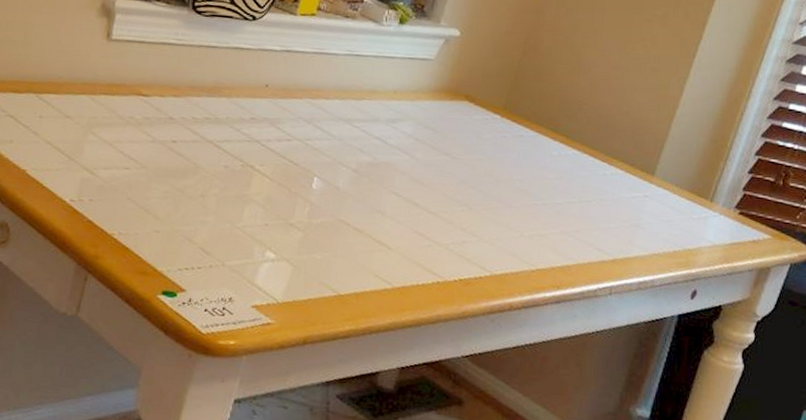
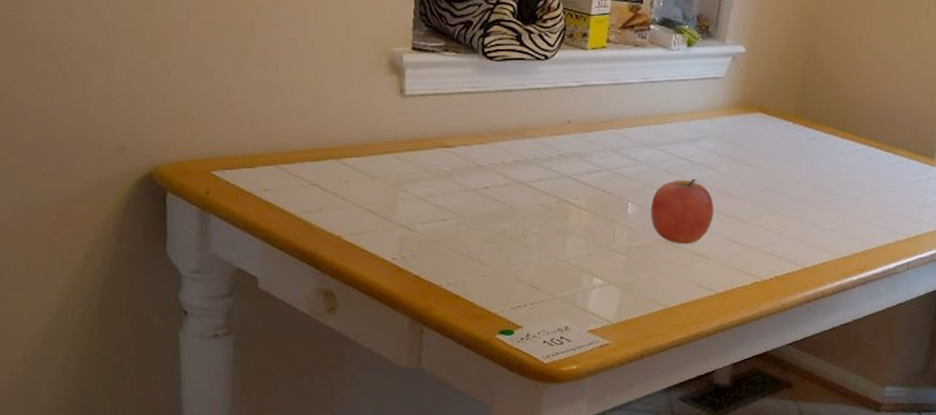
apple: none [335,160,404,230] -> present [650,178,714,245]

